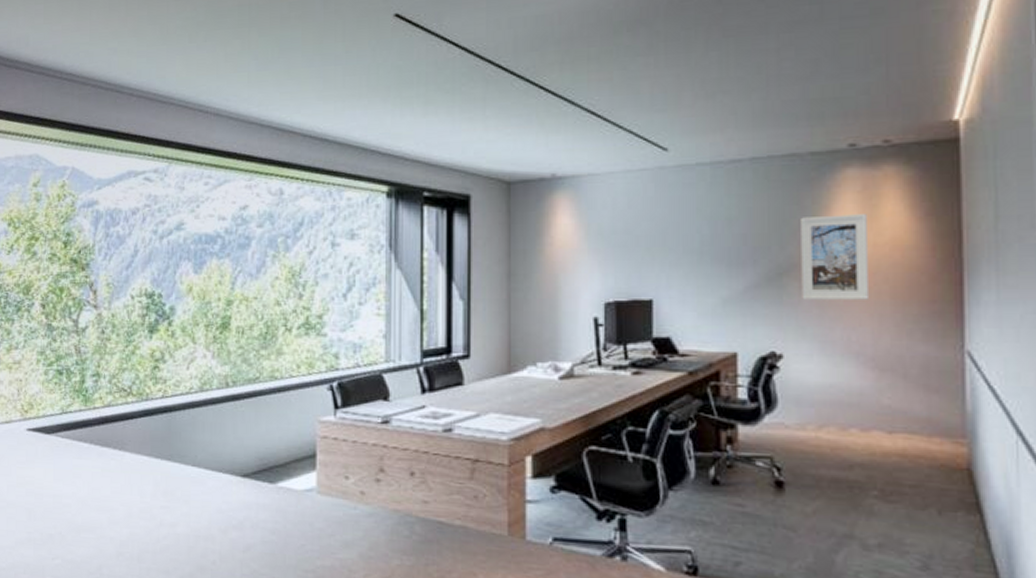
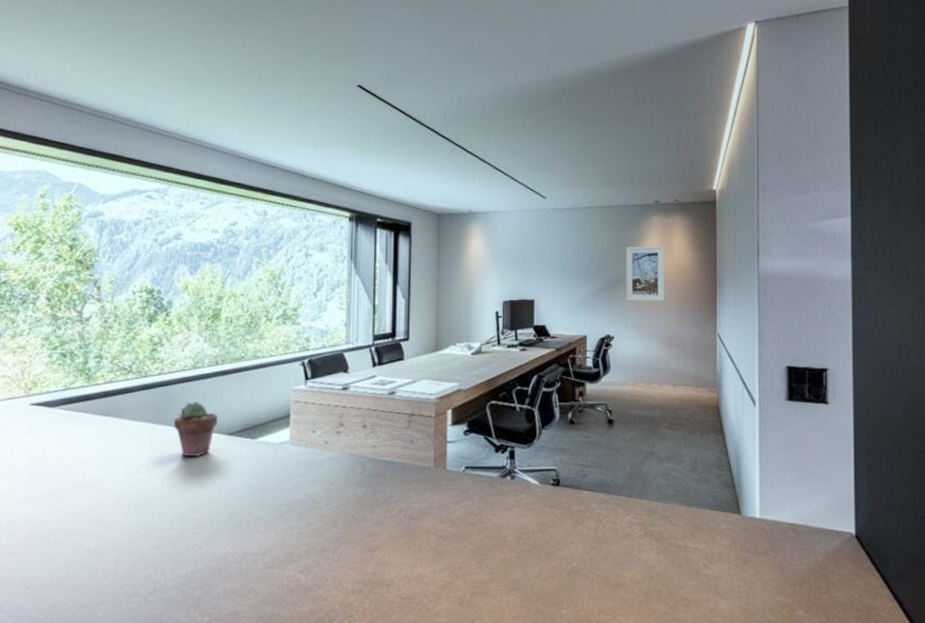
potted succulent: none [180,433,229,503] -> present [174,402,218,457]

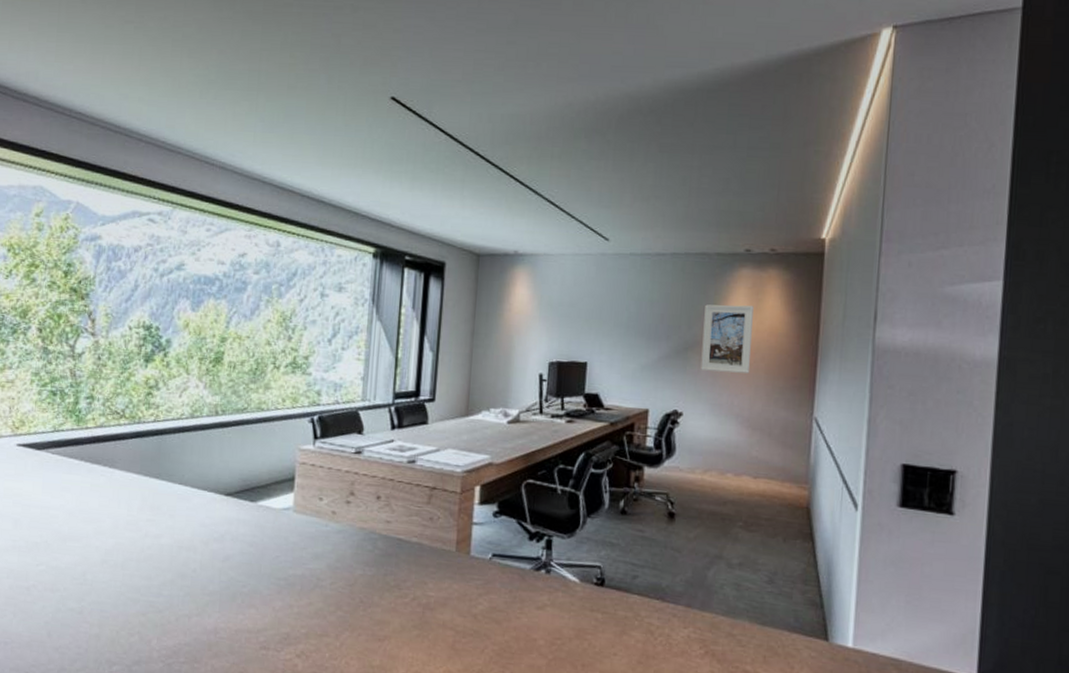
potted succulent: present [174,402,218,457] -> none [167,455,215,517]

